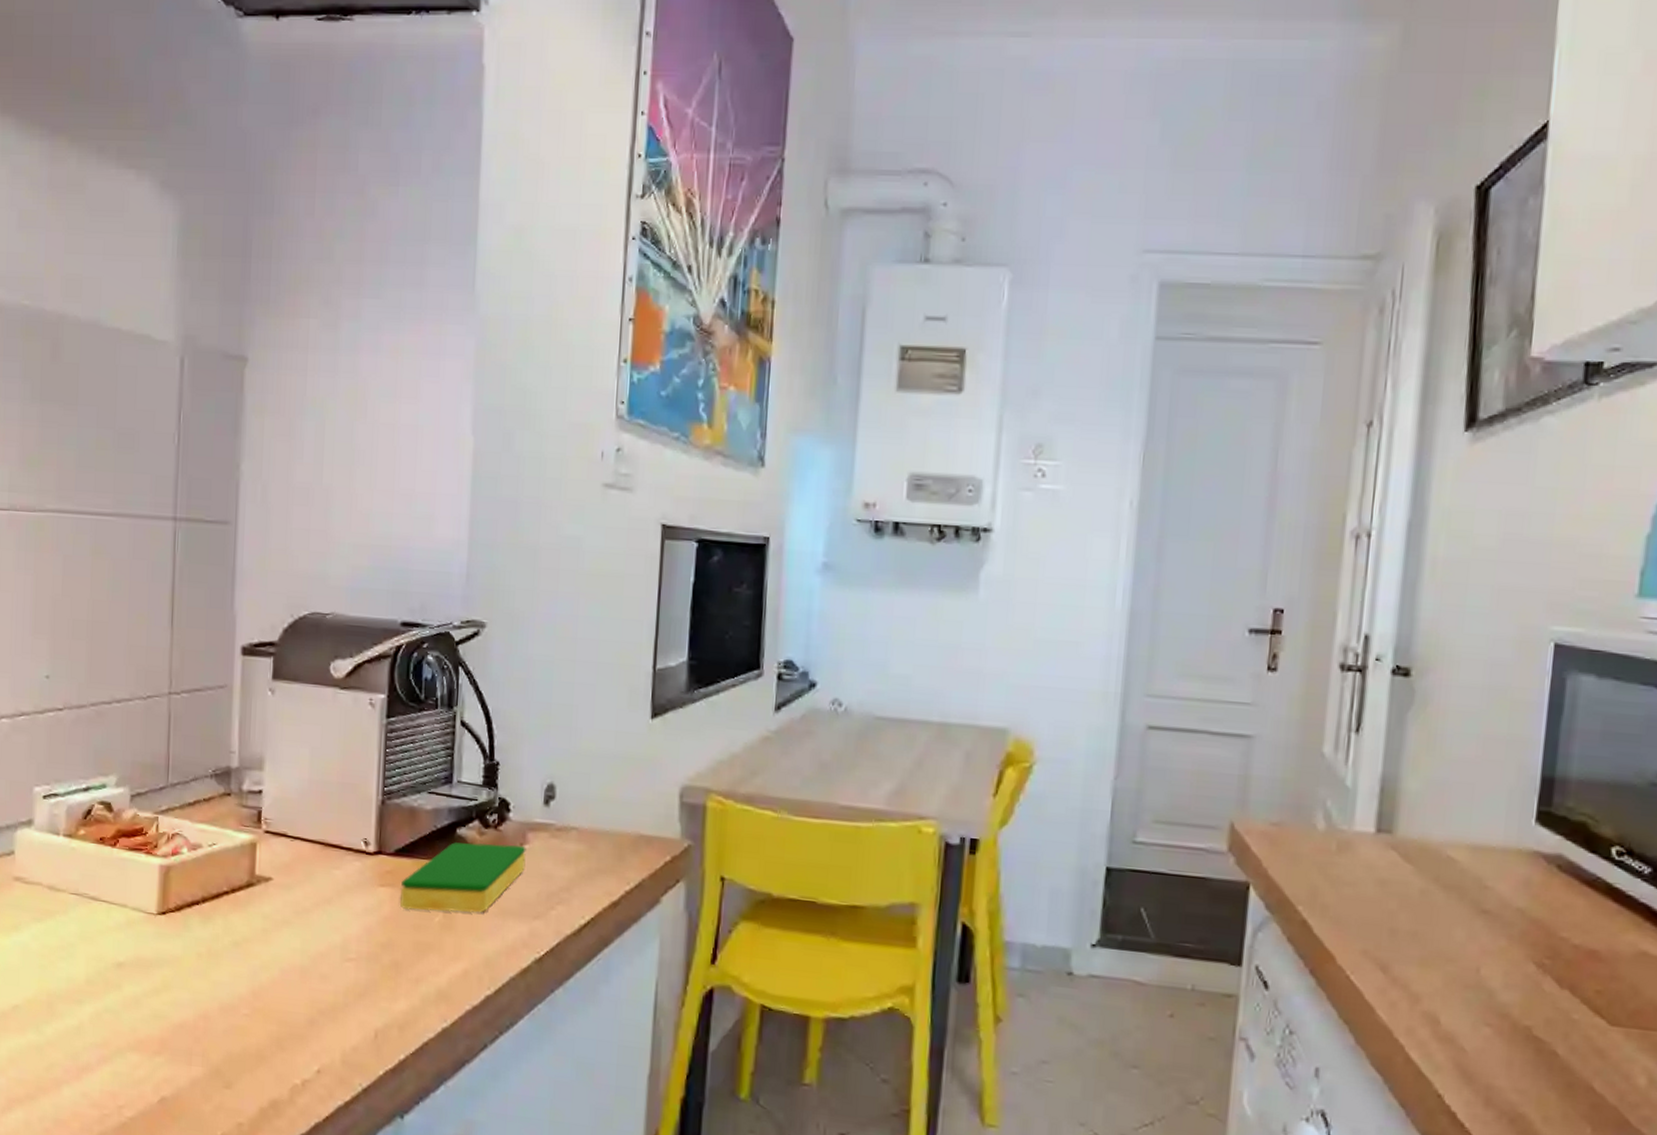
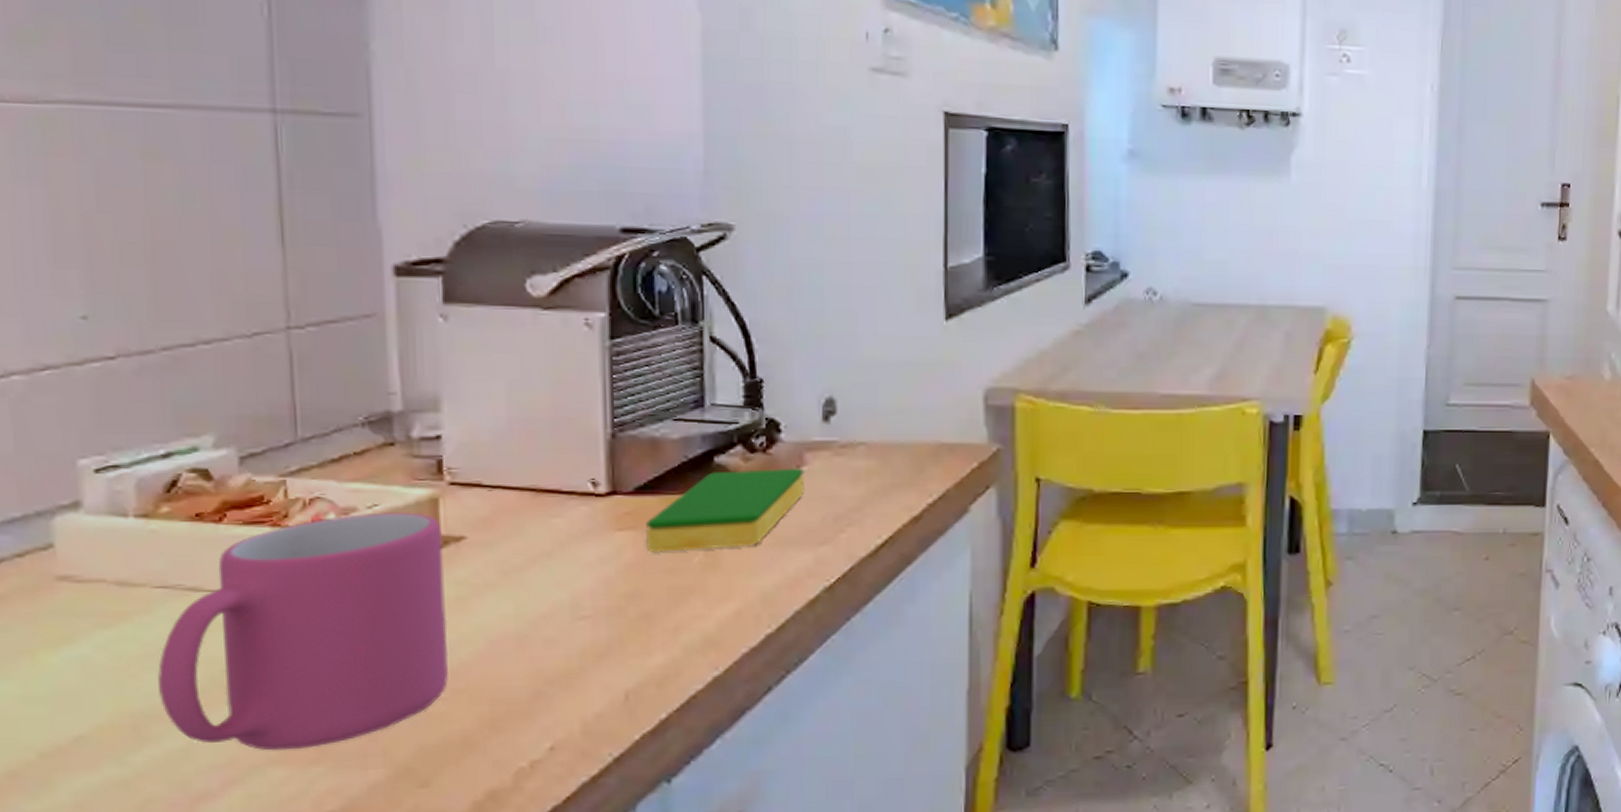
mug: none [66,850,257,1041] -> present [158,512,449,751]

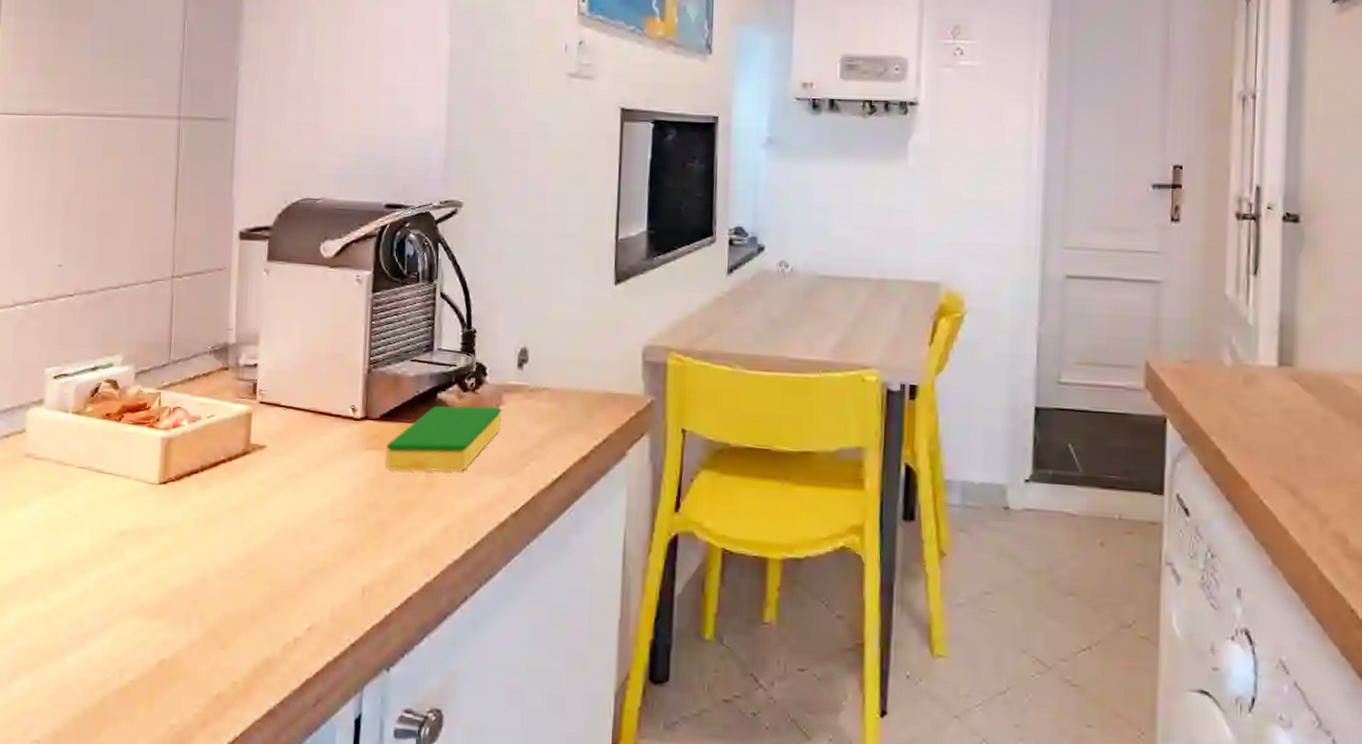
mug: present [158,512,449,751] -> none [72,422,252,605]

